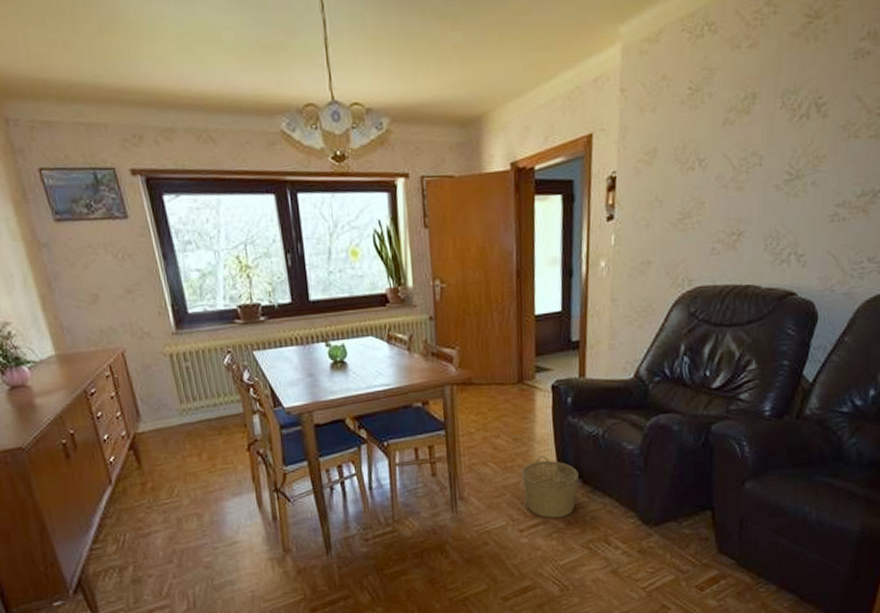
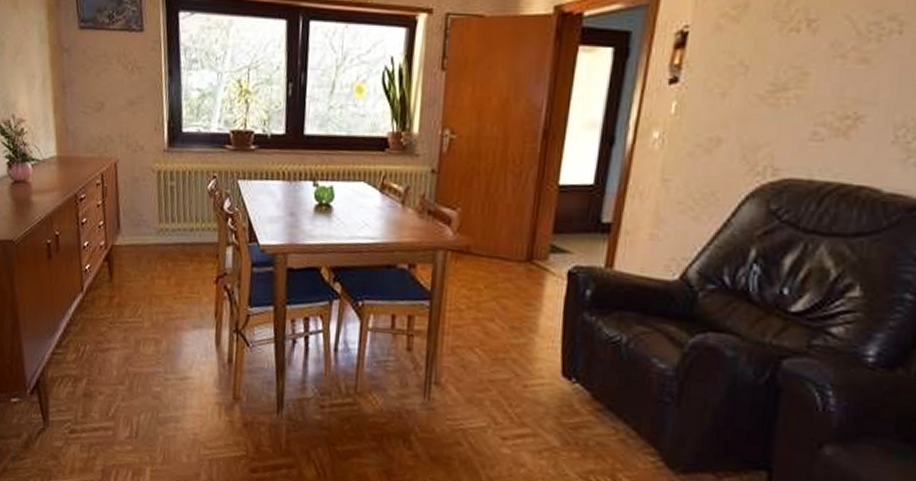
basket: present [521,455,580,518] -> none [514,352,589,434]

